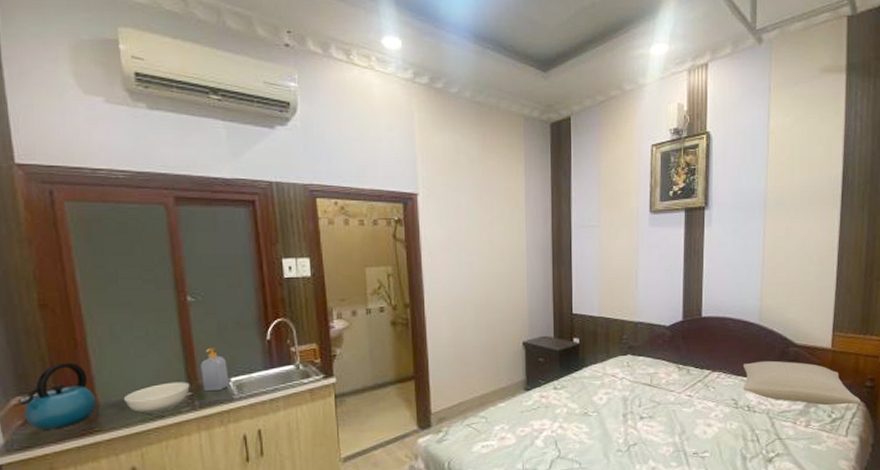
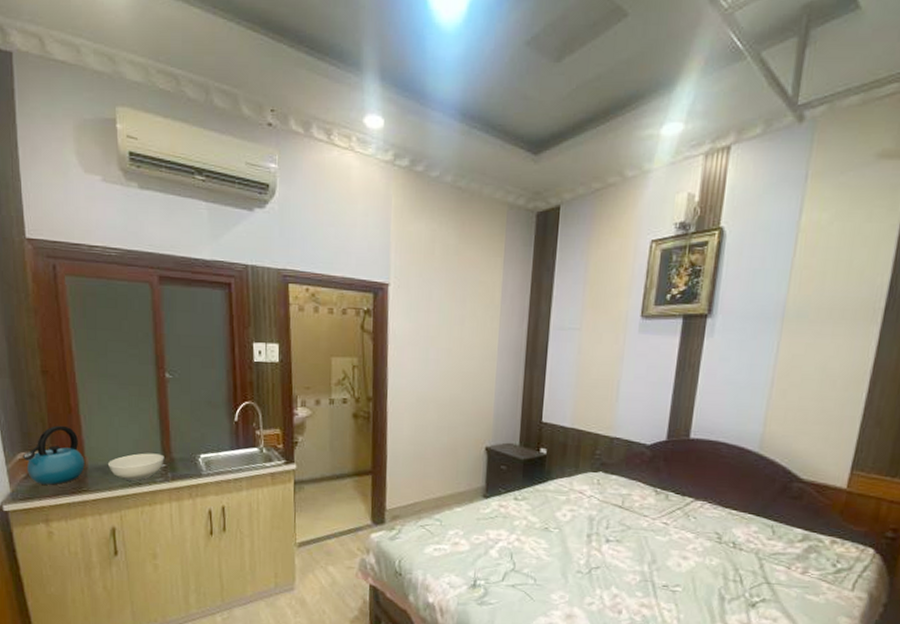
soap bottle: present [201,347,230,392] -> none [175,424,199,466]
pillow: present [742,360,861,406] -> none [729,494,877,556]

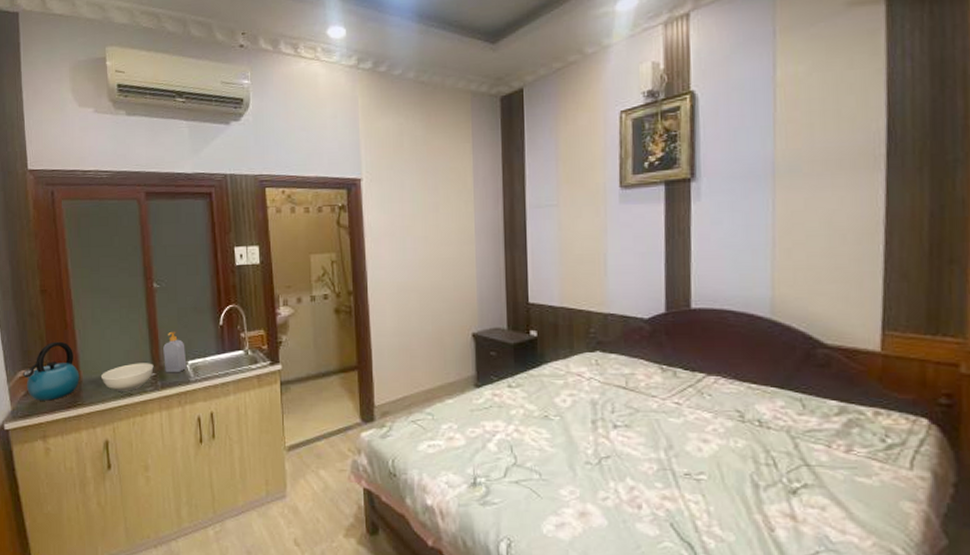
soap bottle: none [175,424,199,466] -> present [163,331,187,373]

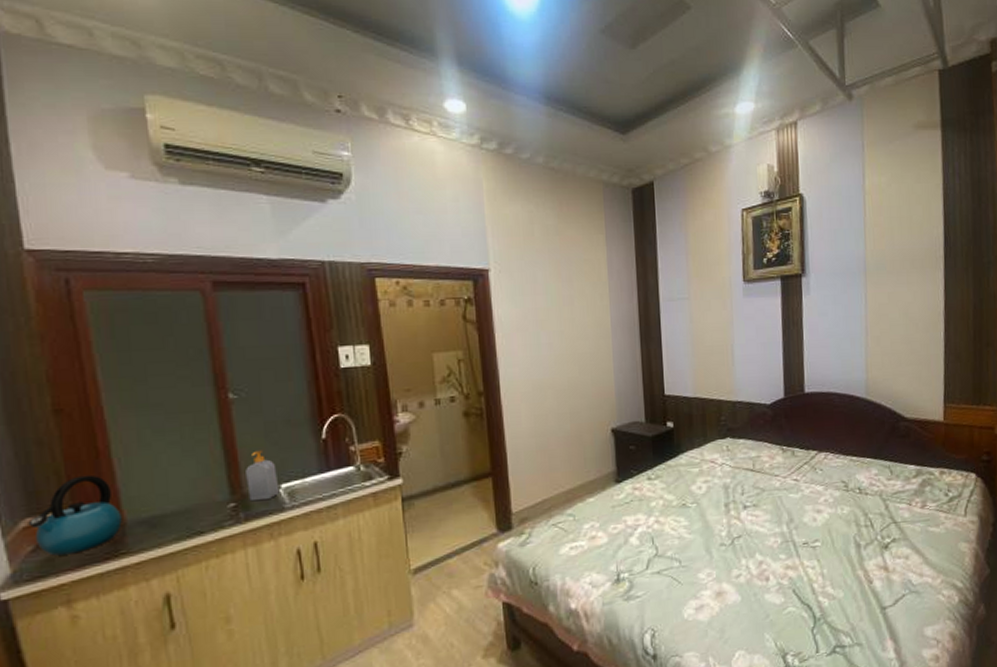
bowl: present [100,363,154,391] -> none [154,491,234,531]

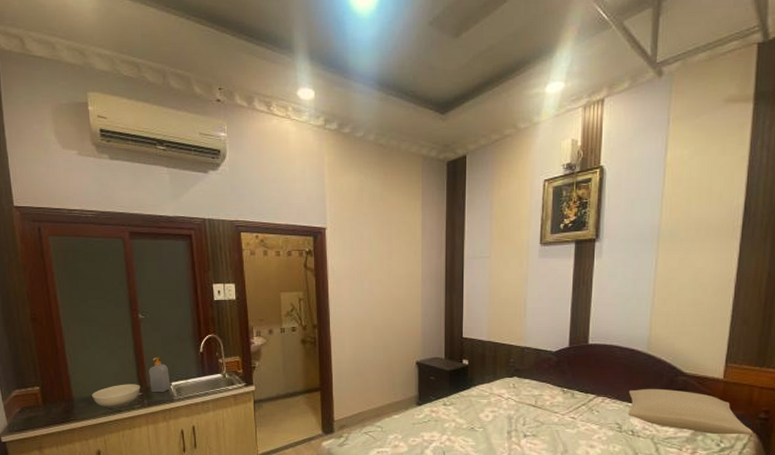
kettle: present [28,475,122,556] -> none [17,364,72,417]
bowl: none [154,491,234,531] -> present [91,384,141,408]
pillow: none [851,437,978,484] -> present [627,388,753,435]

